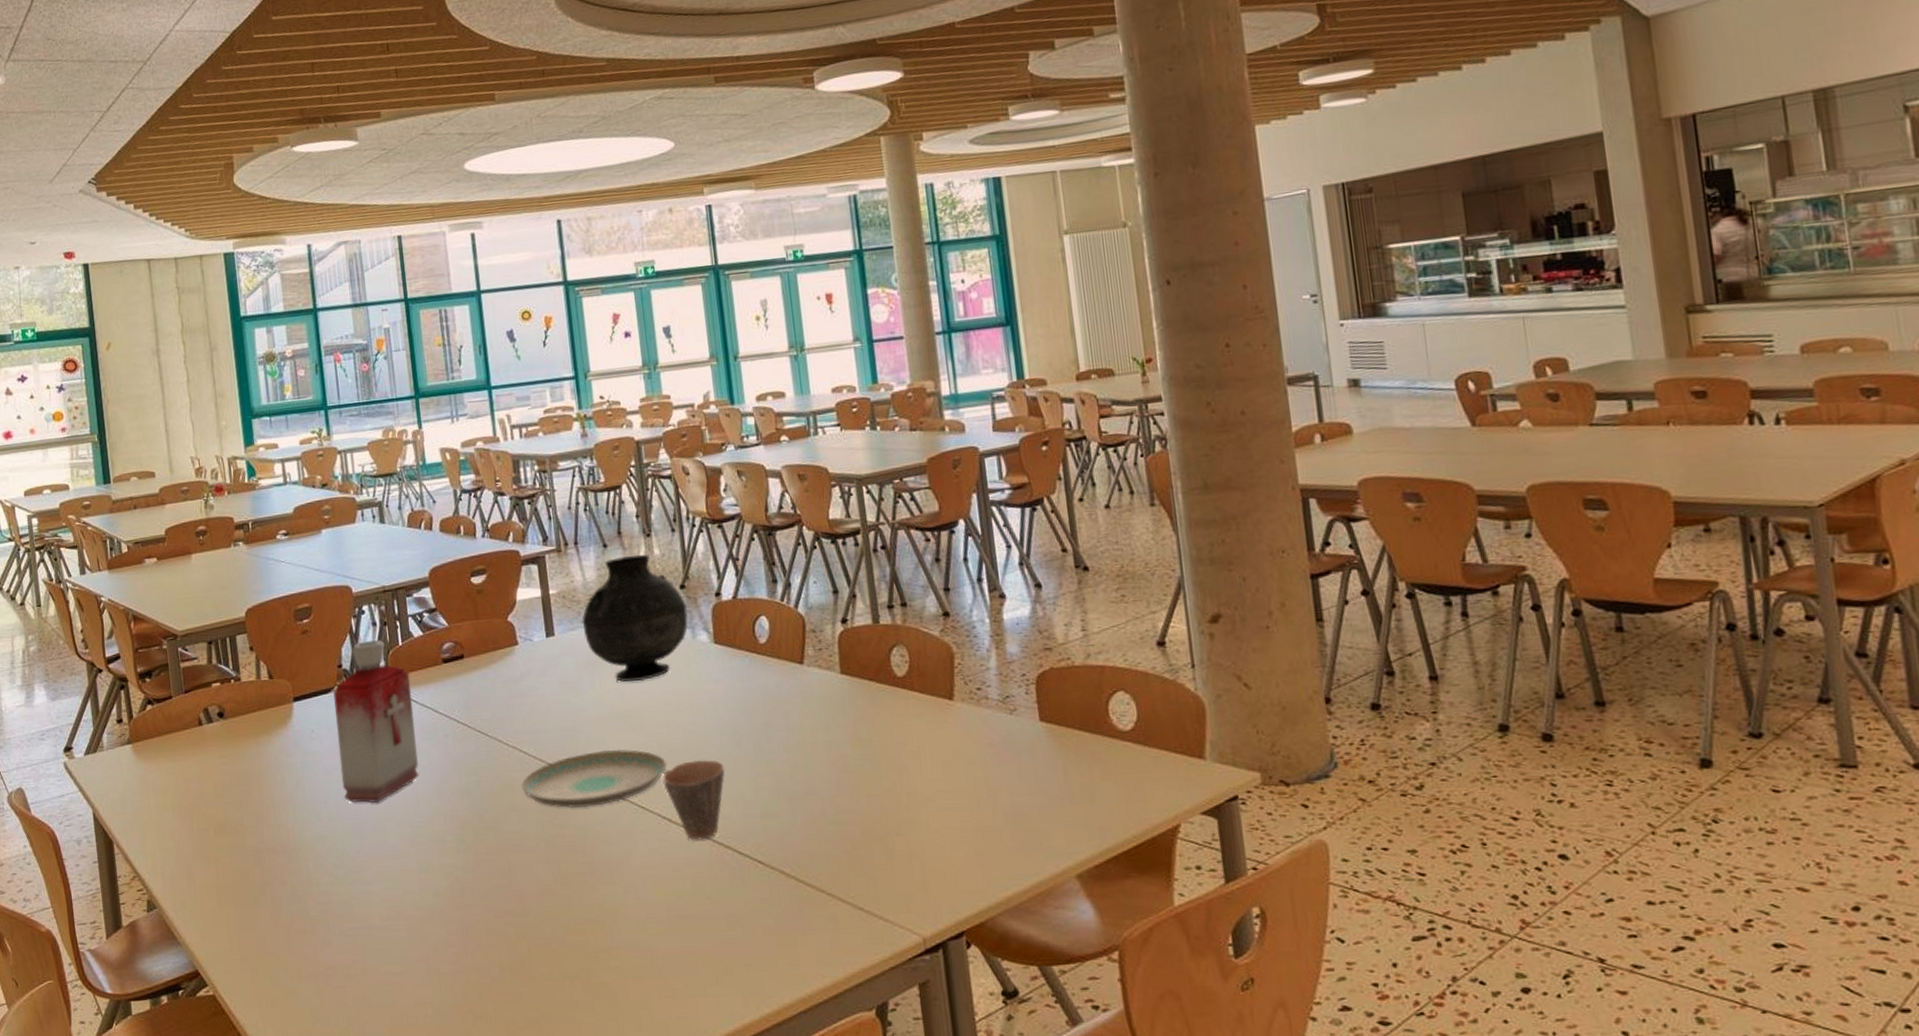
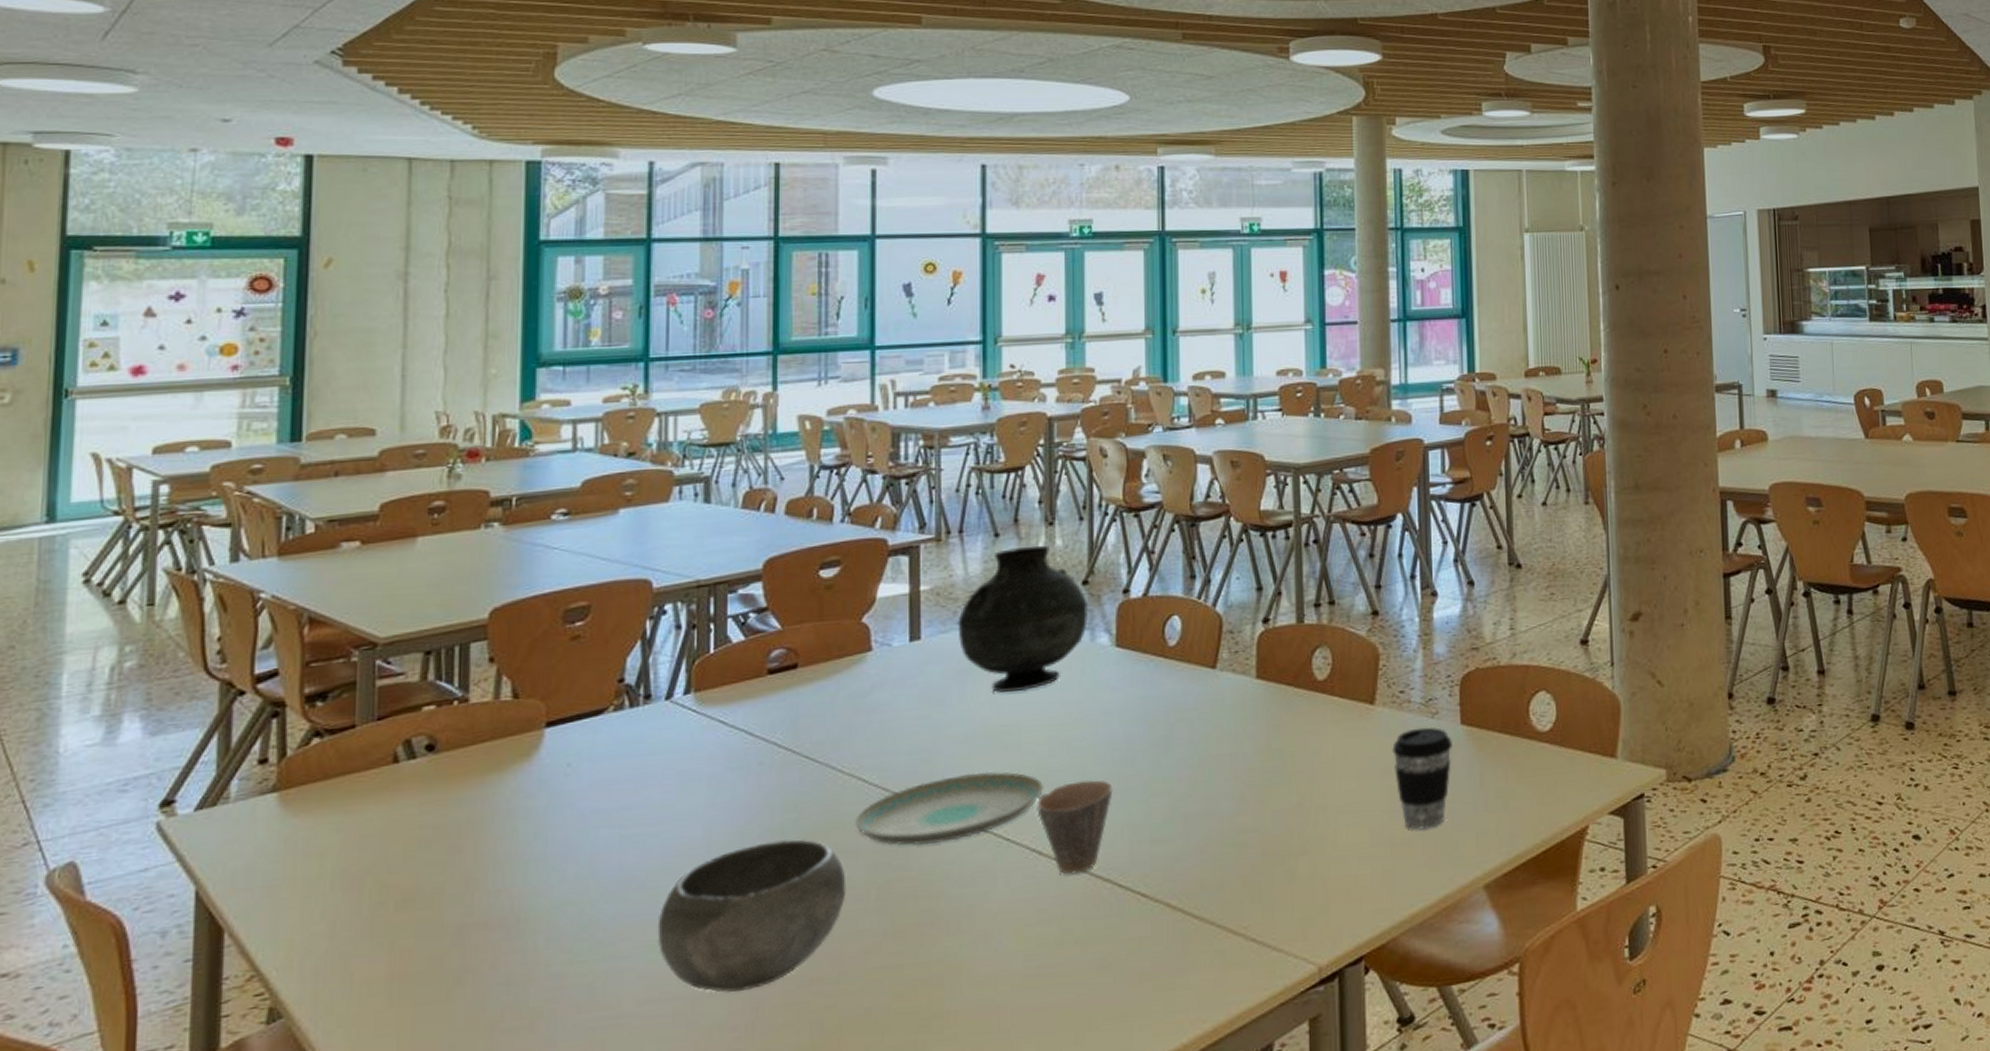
bottle: present [333,640,419,804] -> none [603,647,720,855]
bowl: none [388,798,522,918] -> present [657,839,846,994]
coffee cup: none [974,723,1034,820] -> present [1392,727,1452,831]

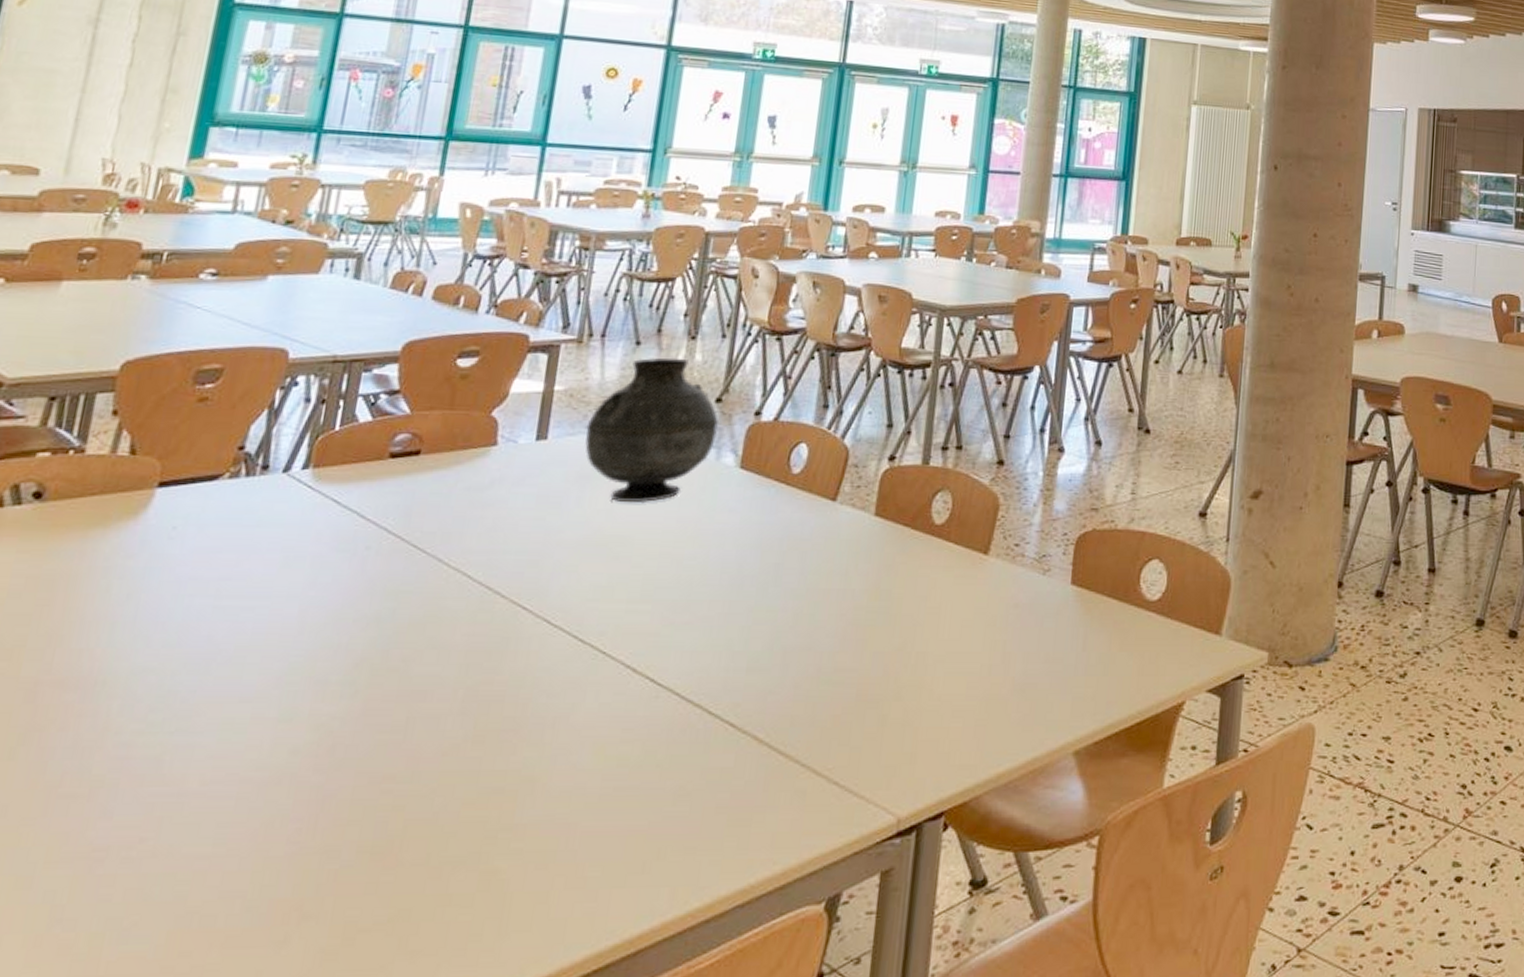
bowl: present [657,839,846,994] -> none [233,629,435,782]
plate: present [855,771,1045,846] -> none [452,580,649,650]
cup: present [1037,780,1113,875] -> none [637,601,717,696]
coffee cup: present [1392,727,1452,831] -> none [999,583,1061,689]

